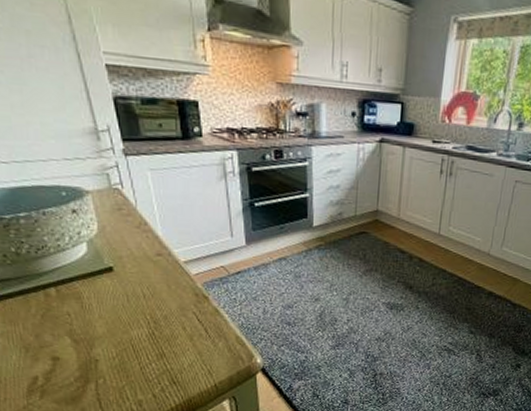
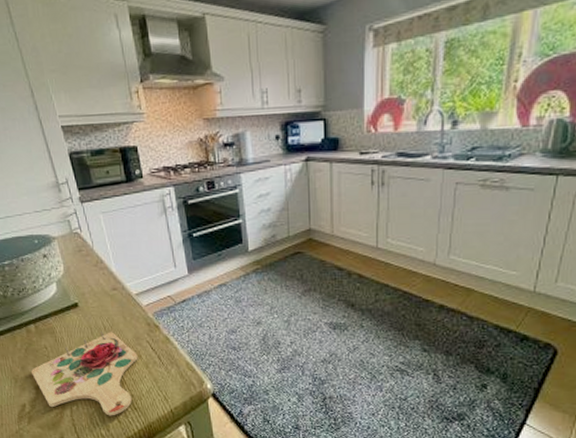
cutting board: none [48,300,181,390] -> present [31,332,138,416]

